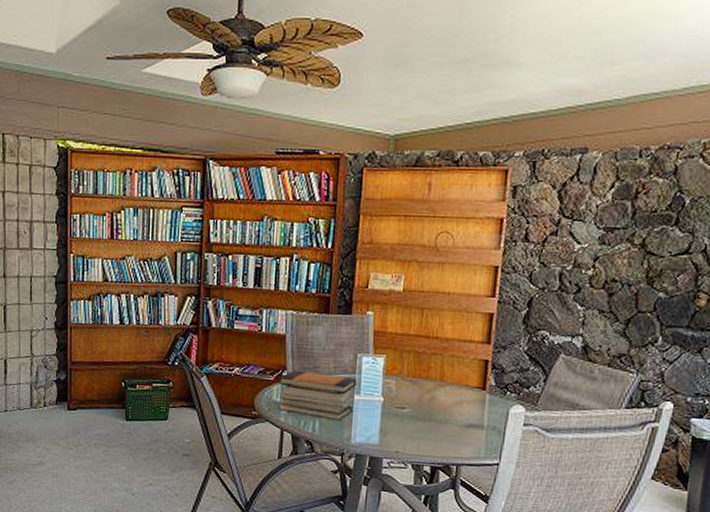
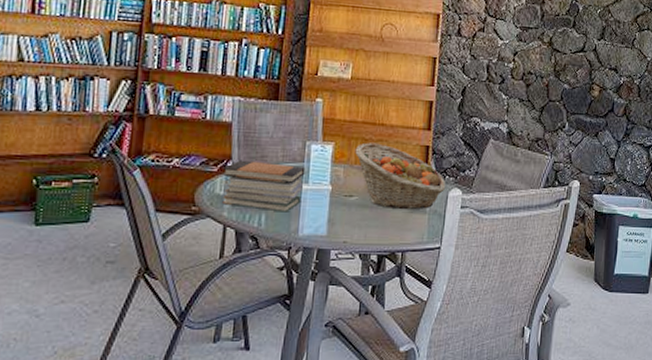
fruit basket: none [407,356,507,425] -> present [355,142,446,210]

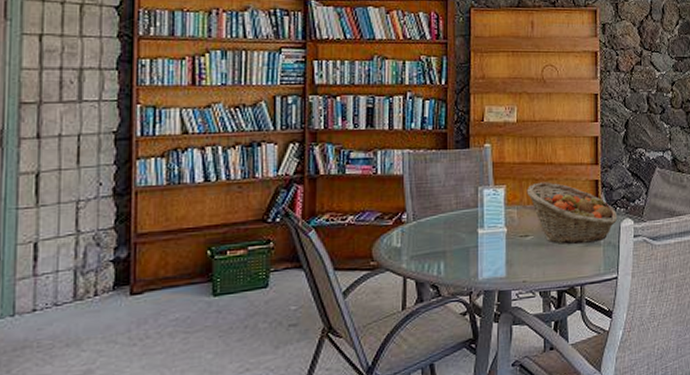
book stack: present [222,160,306,212] -> none [399,211,480,259]

